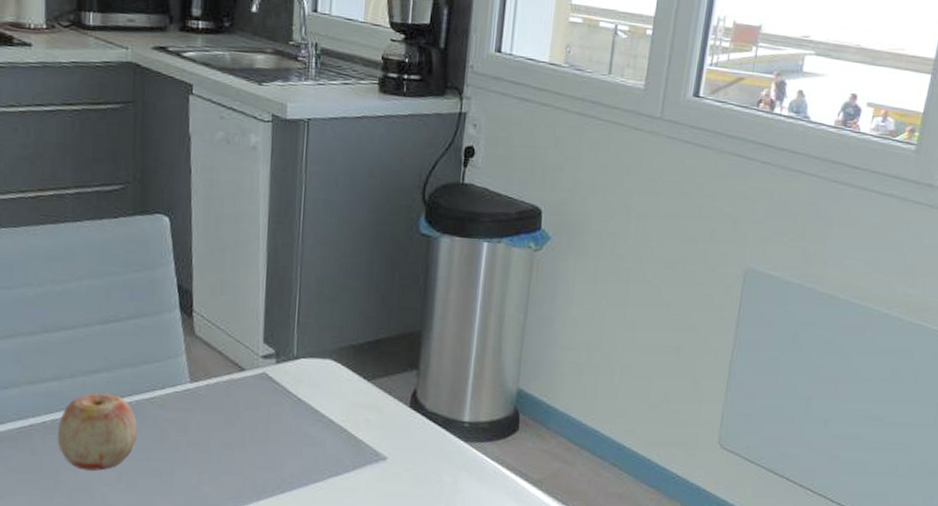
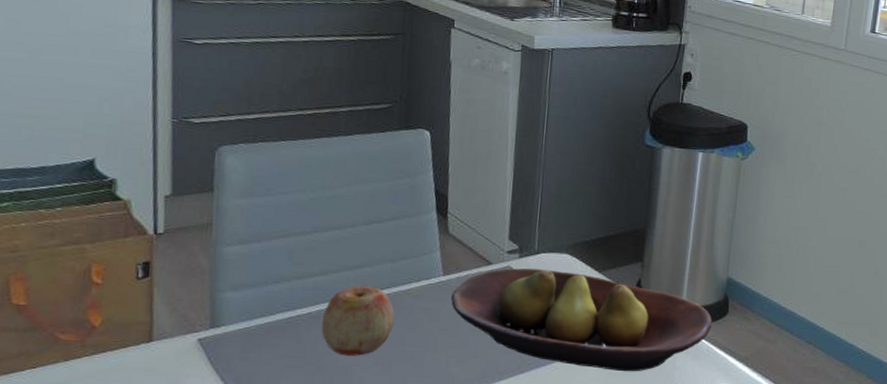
fruit bowl: none [200,375,500,494] -> present [451,268,712,372]

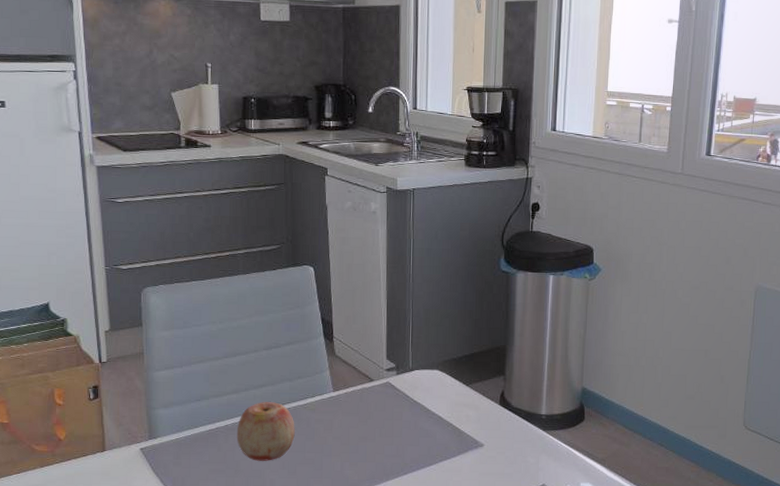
fruit bowl: present [451,268,712,372] -> none [341,384,570,473]

